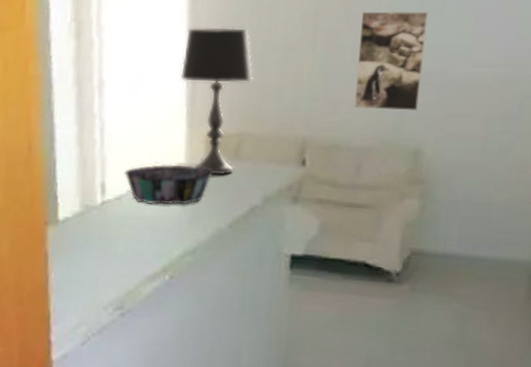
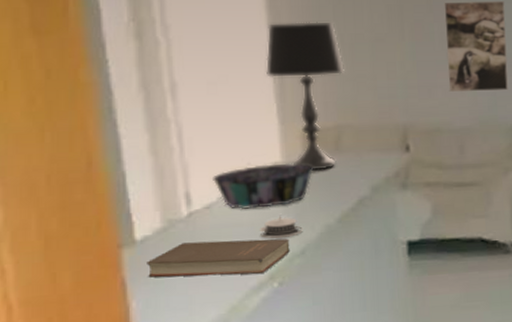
book: none [65,228,184,266] -> present [147,239,290,278]
architectural model: none [158,214,196,235] -> present [259,216,303,239]

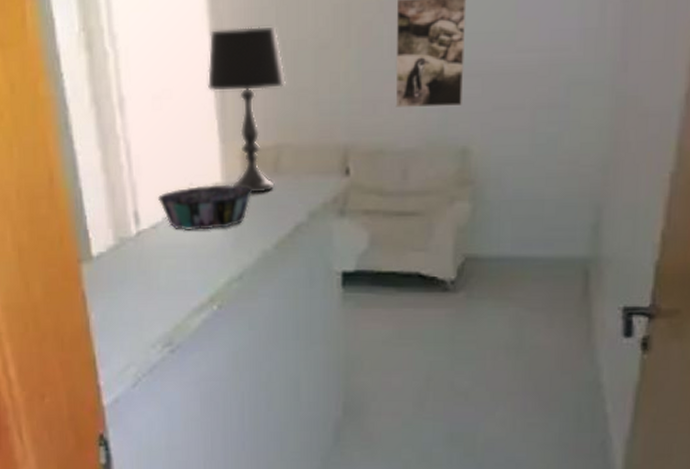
book: present [147,239,290,278] -> none [102,261,229,296]
architectural model: present [259,216,303,239] -> none [200,239,241,261]

